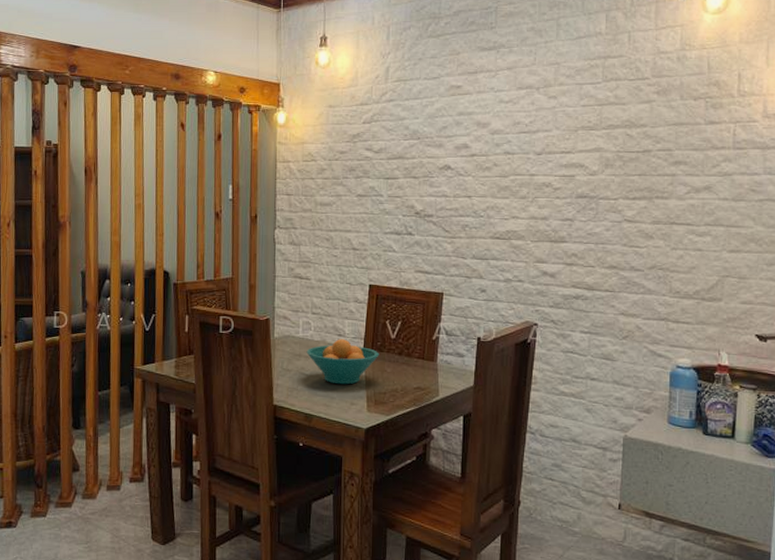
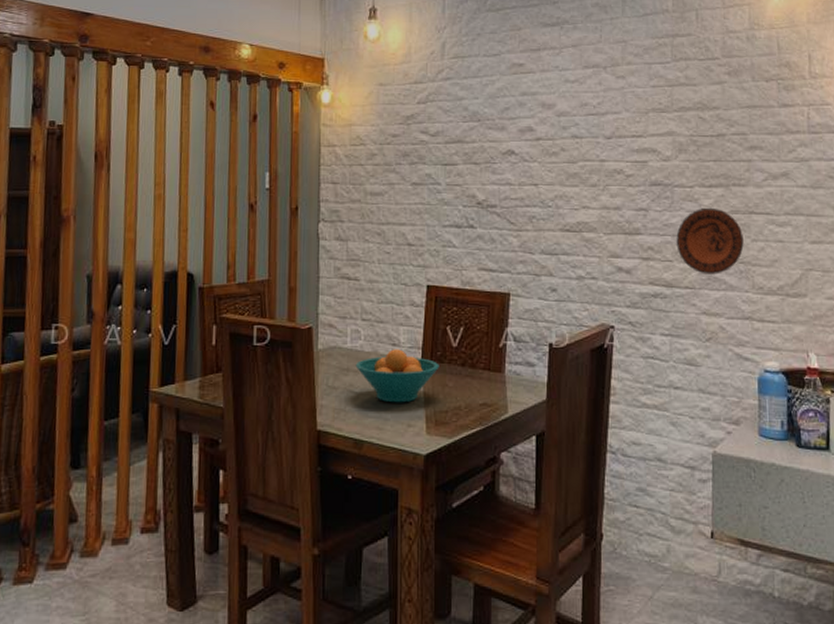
decorative plate: none [599,218,663,280] -> present [676,207,744,276]

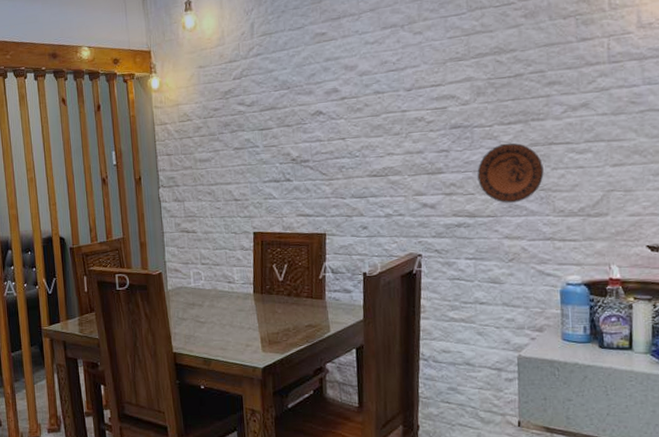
fruit bowl: present [355,349,439,403] -> none [199,285,269,329]

